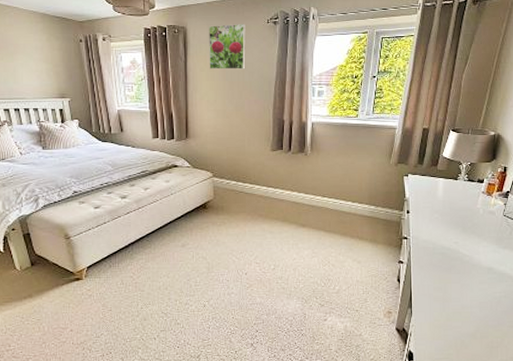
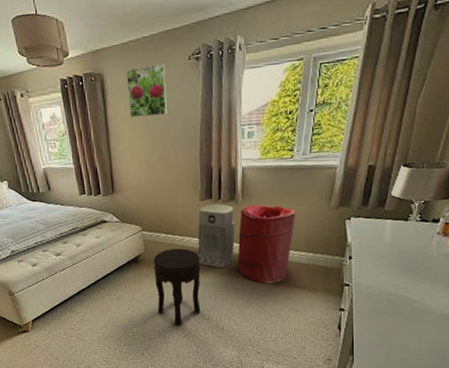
side table: none [222,196,269,276] -> present [153,248,201,326]
air purifier: none [267,154,303,217] -> present [198,203,235,268]
laundry hamper: none [305,158,360,235] -> present [238,204,296,284]

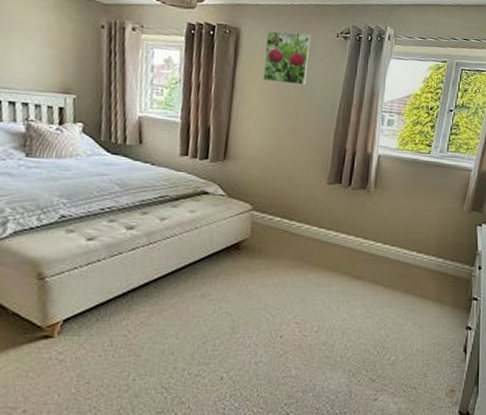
side table: present [153,248,201,326] -> none [253,237,318,339]
air purifier: present [198,203,235,268] -> none [316,189,364,266]
laundry hamper: present [238,204,296,284] -> none [361,196,429,291]

